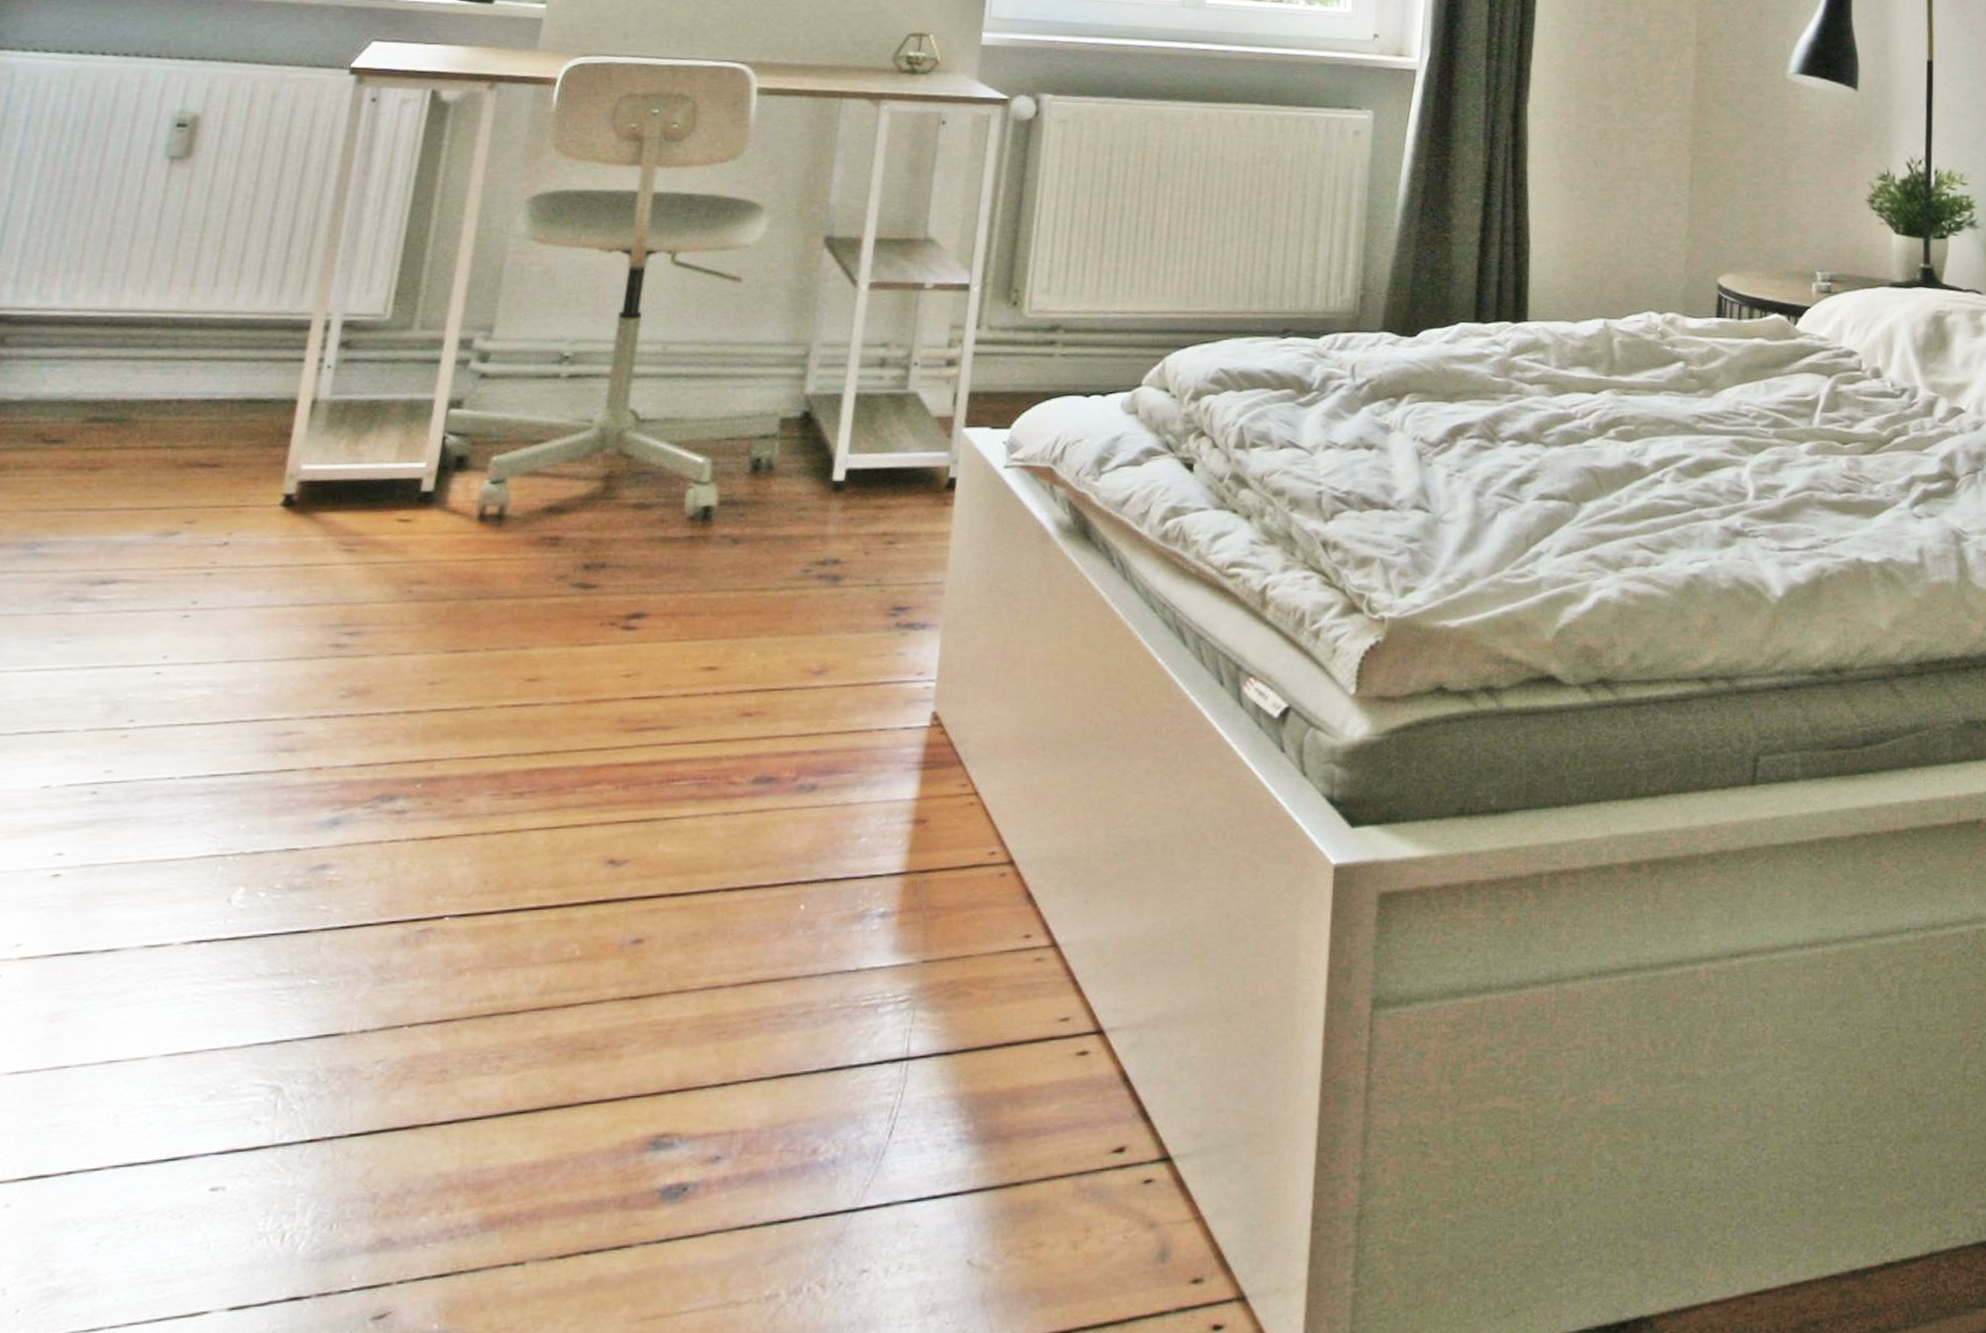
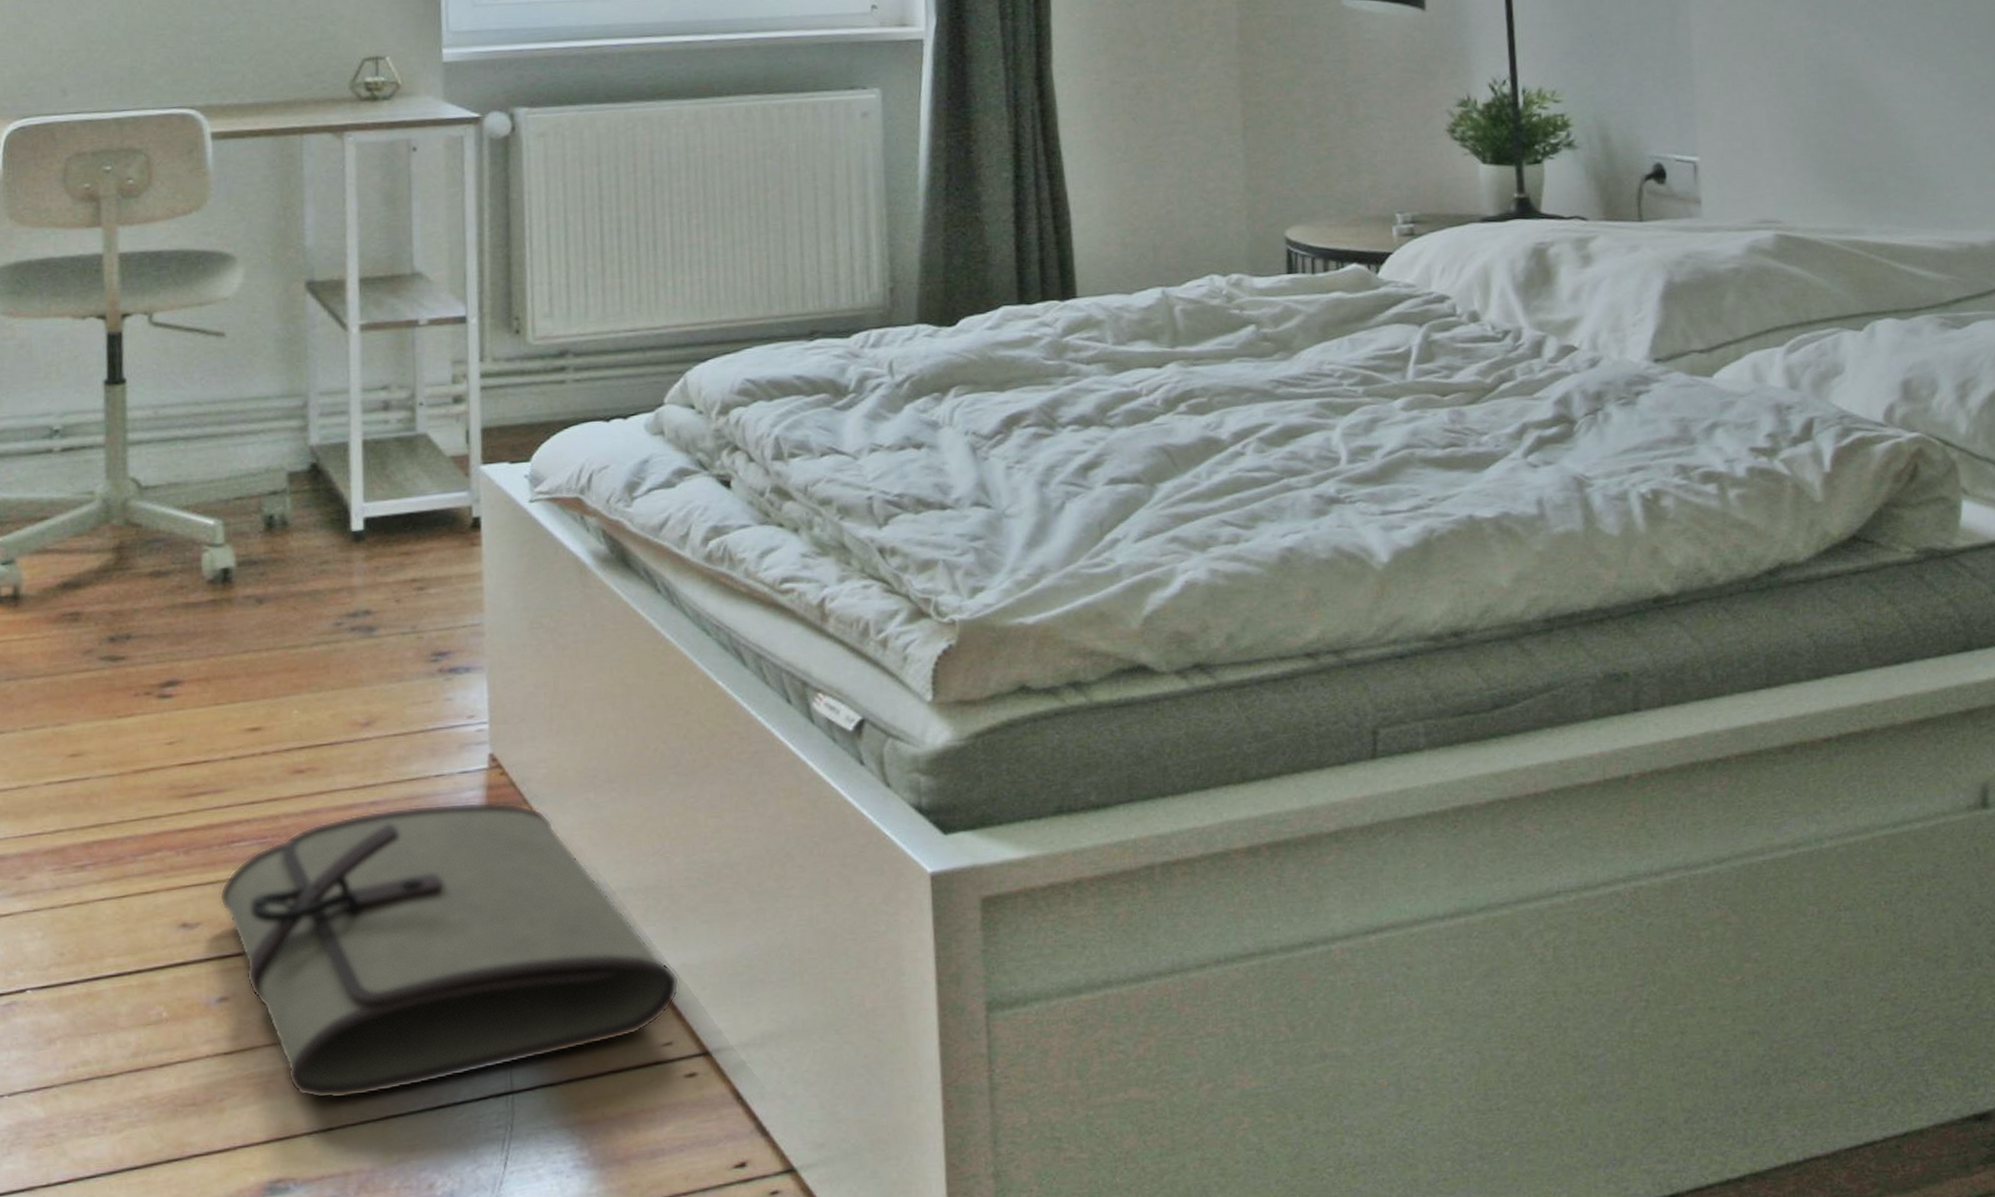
tool roll: none [650,758,1085,1054] -> present [219,802,680,1100]

